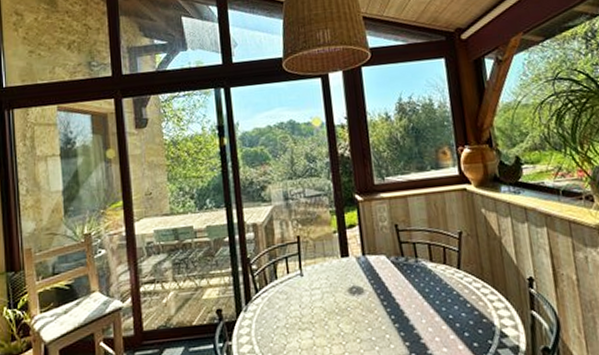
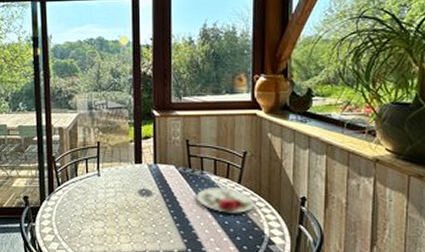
plate: none [413,275,479,305] -> present [196,186,255,213]

